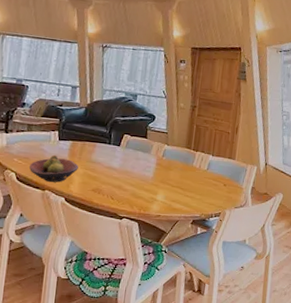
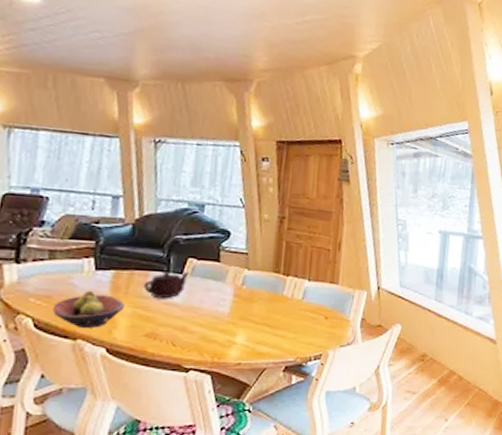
teapot: none [92,143,125,164] -> present [143,270,189,299]

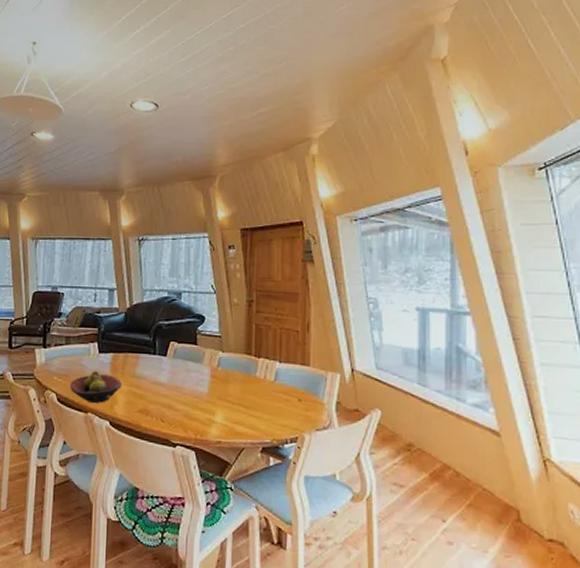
teapot: present [143,270,189,299] -> none [135,353,172,379]

